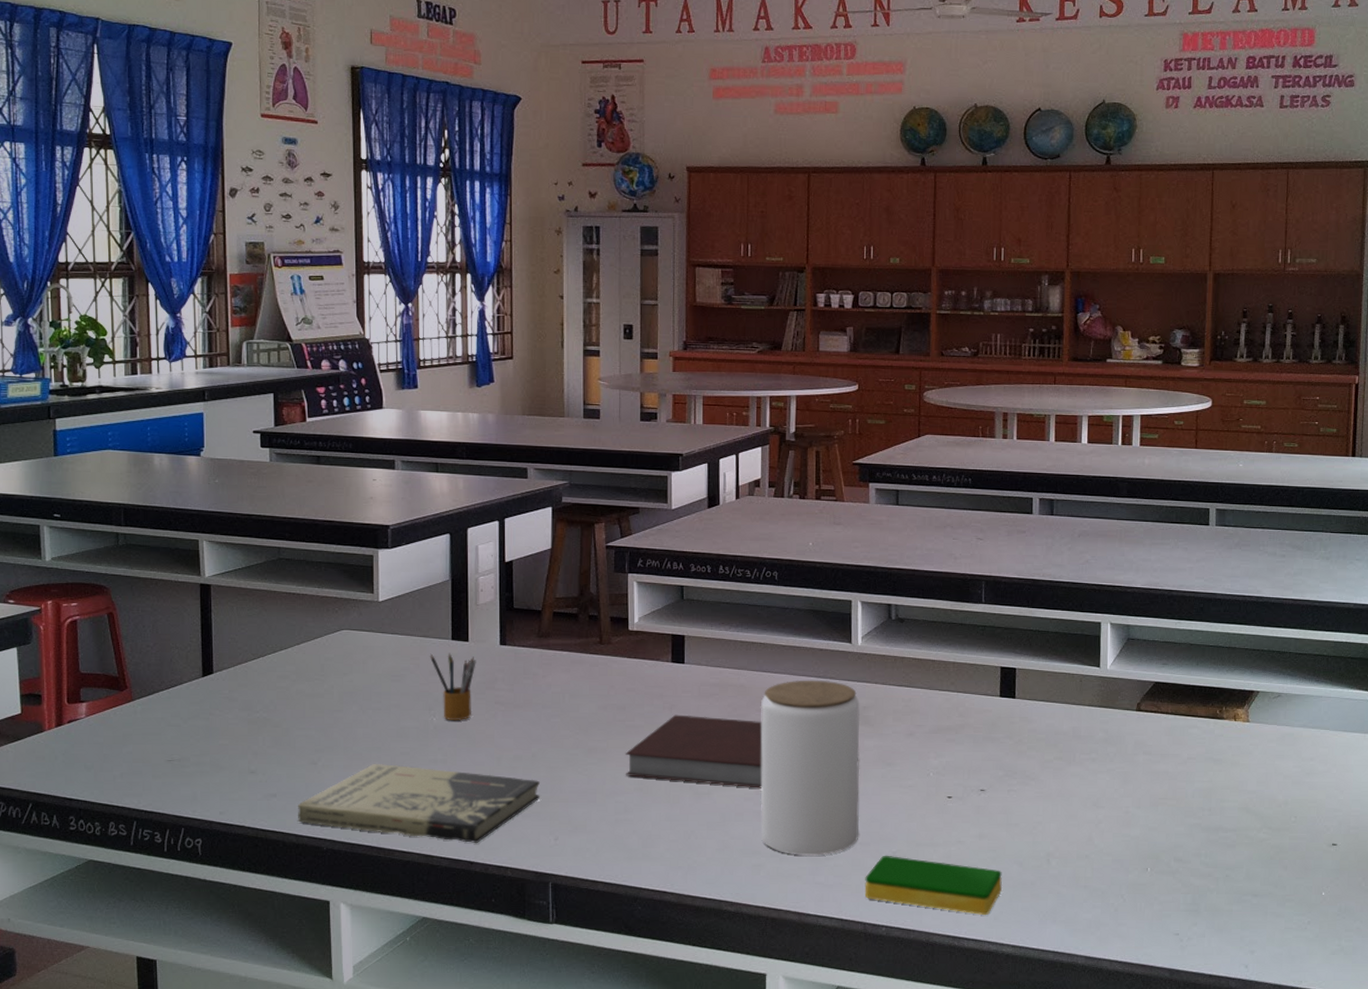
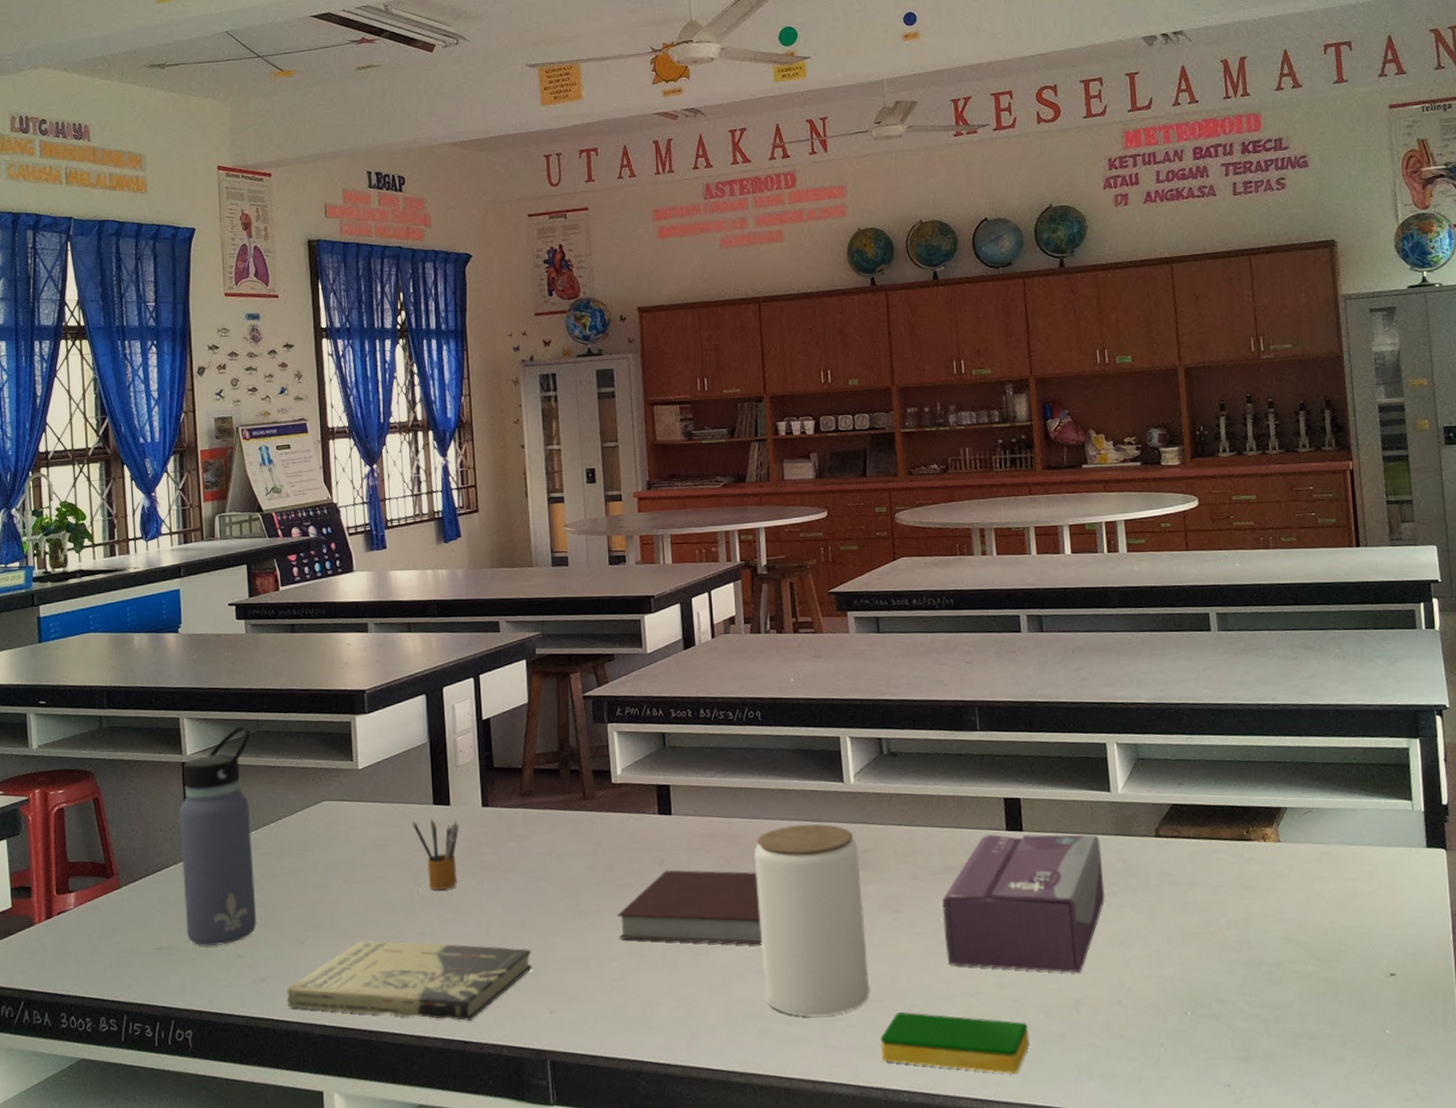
water bottle: none [194,551,272,761] -> present [178,725,257,946]
tissue box: none [933,700,1086,829] -> present [942,834,1105,973]

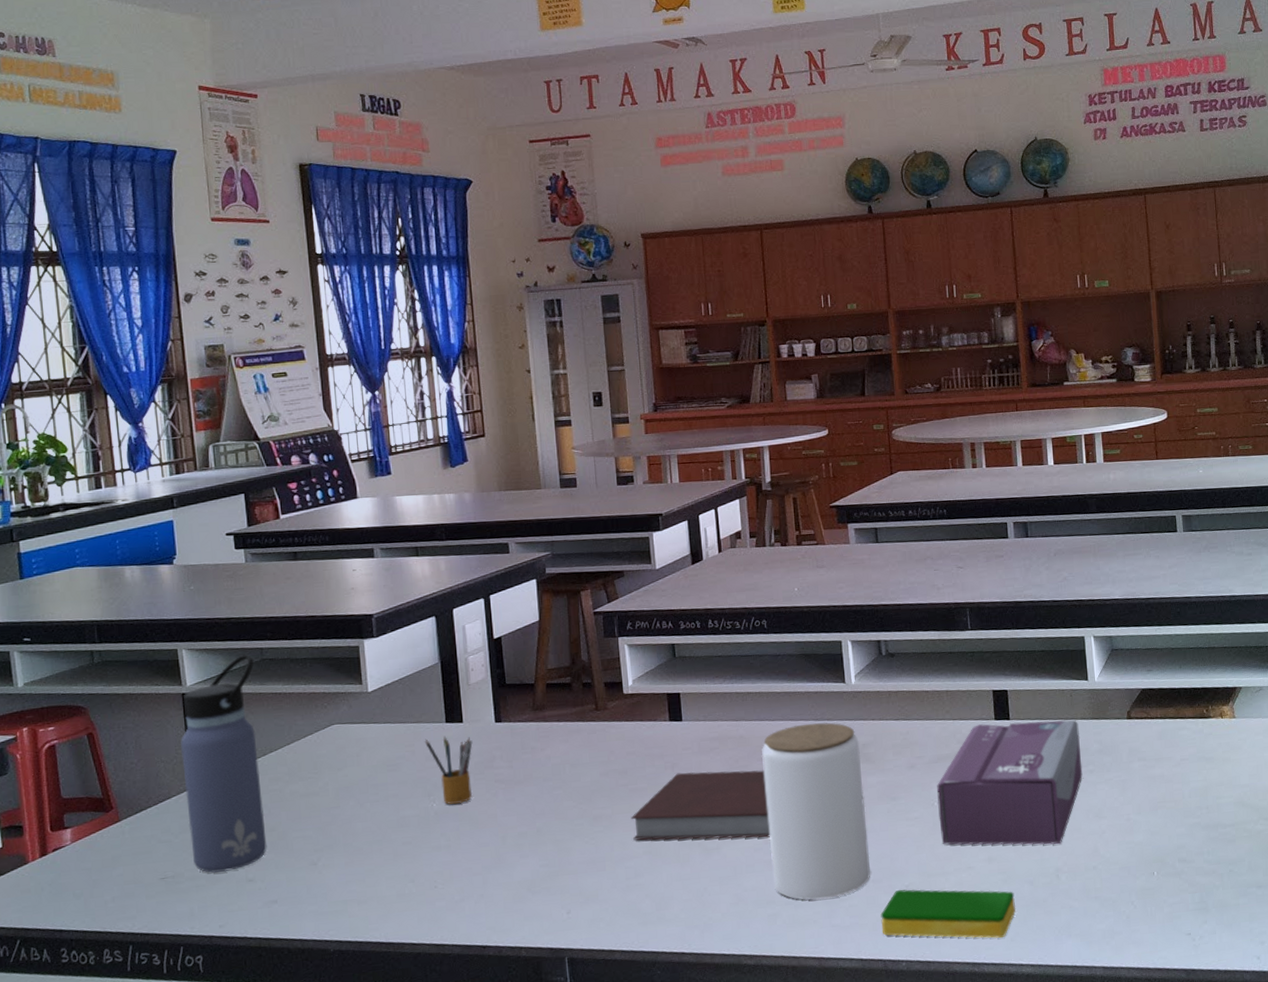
book: present [286,940,533,1022] -> none [300,854,549,928]

